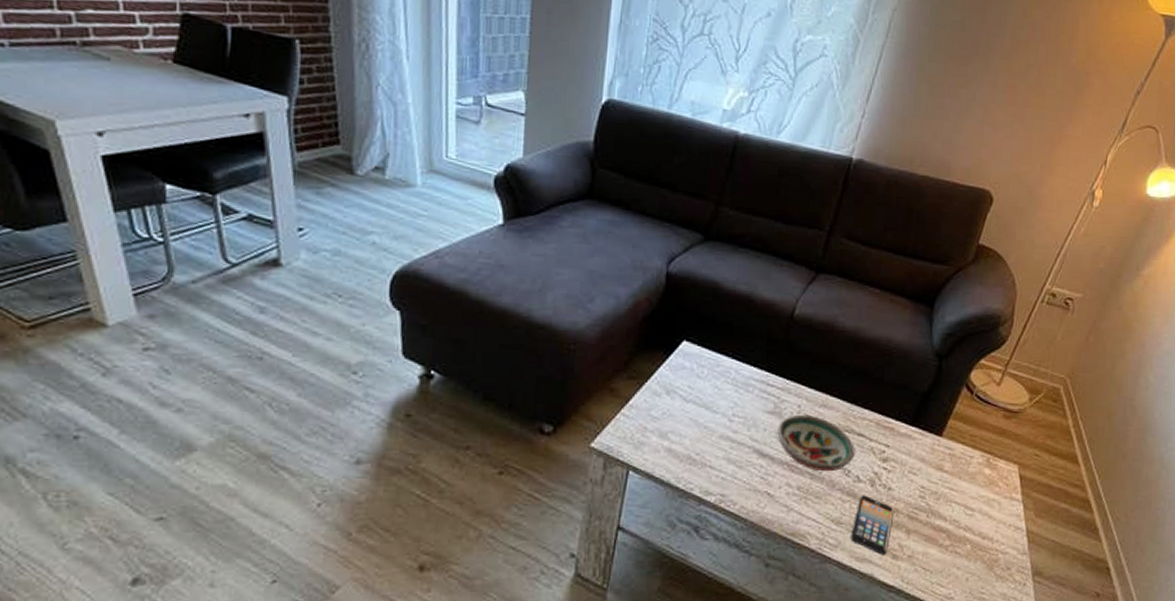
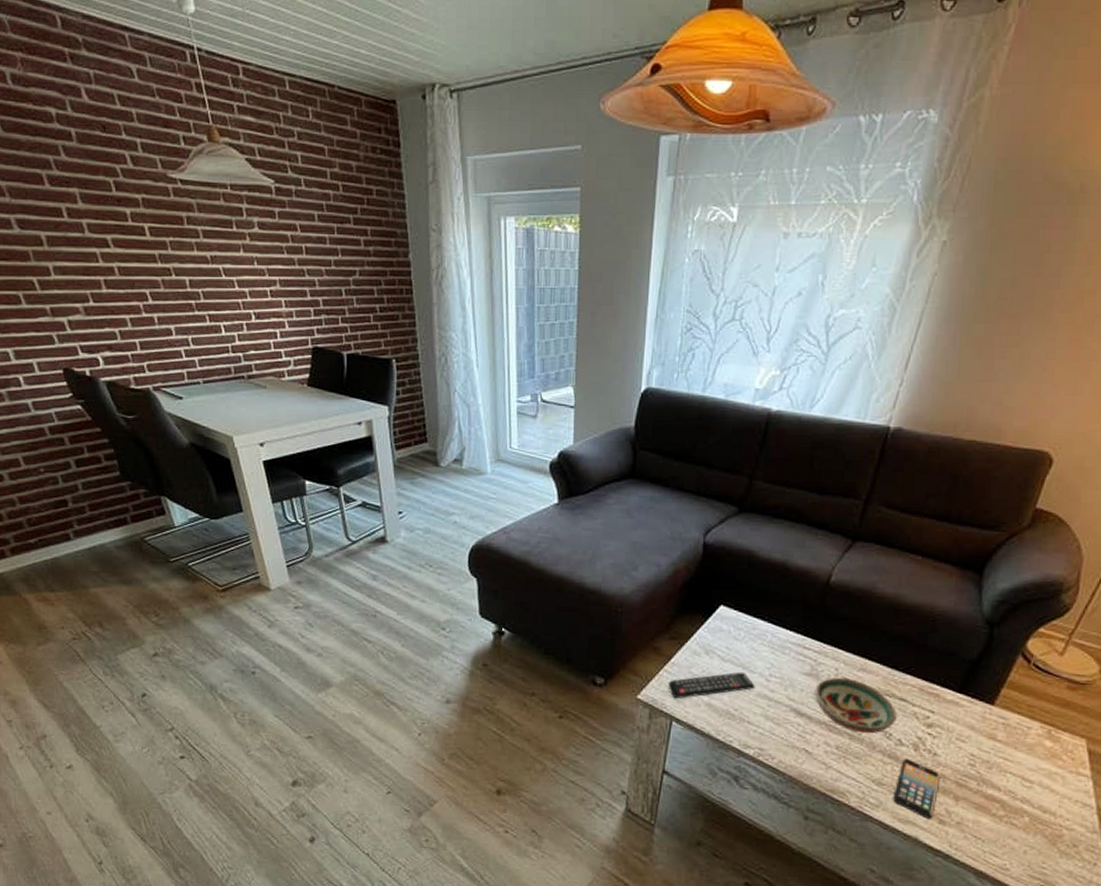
remote control: none [625,412,718,446] -> present [667,671,755,699]

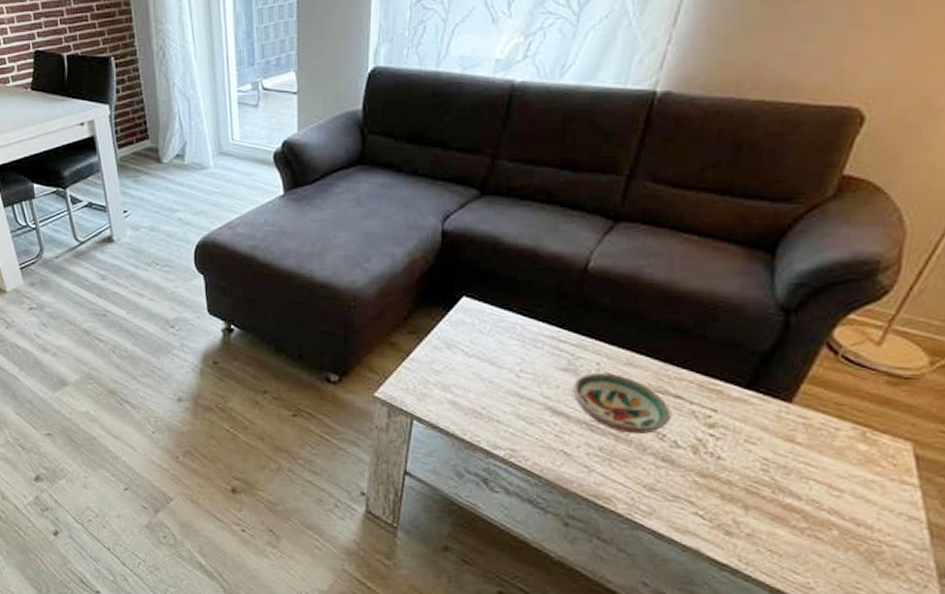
remote control: present [667,671,755,699] -> none [407,367,505,397]
smartphone: present [893,758,941,819] -> none [668,462,726,530]

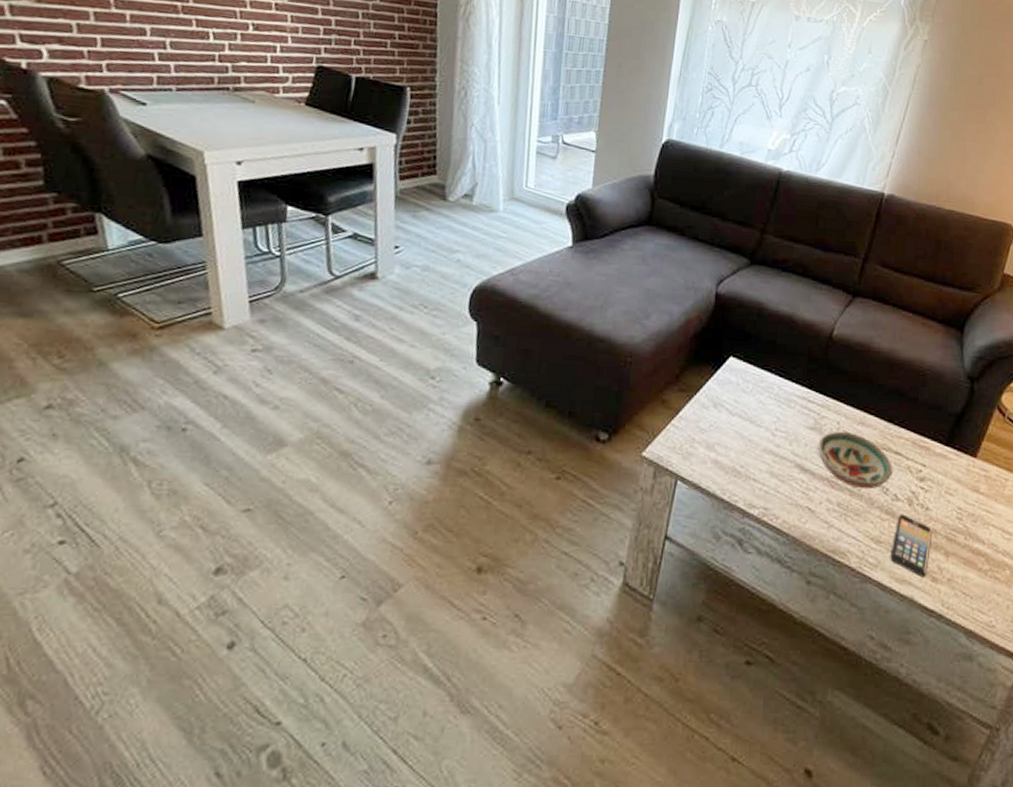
smartphone: none [668,462,726,530] -> present [890,514,933,577]

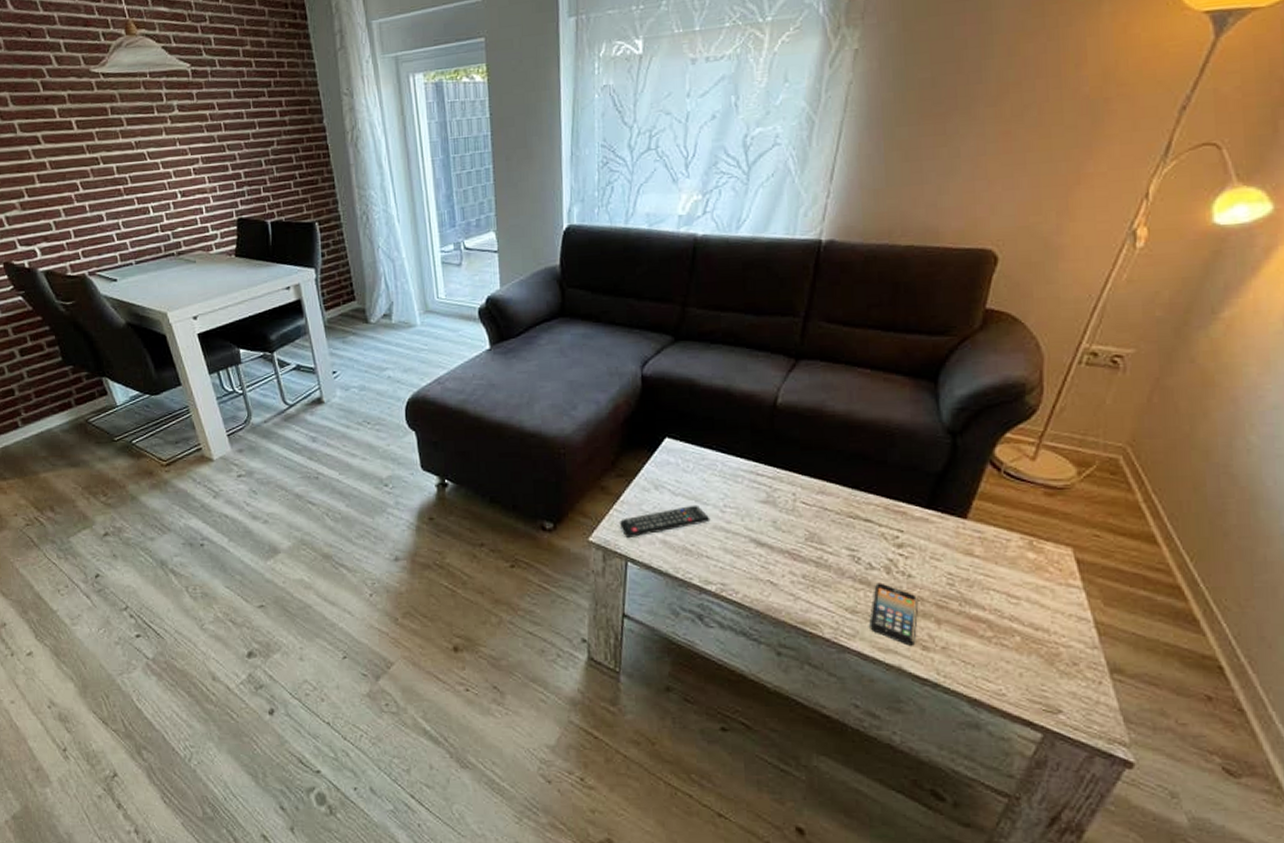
remote control: none [674,426,762,456] -> present [619,504,711,539]
decorative bowl: present [818,431,893,489] -> none [773,502,864,560]

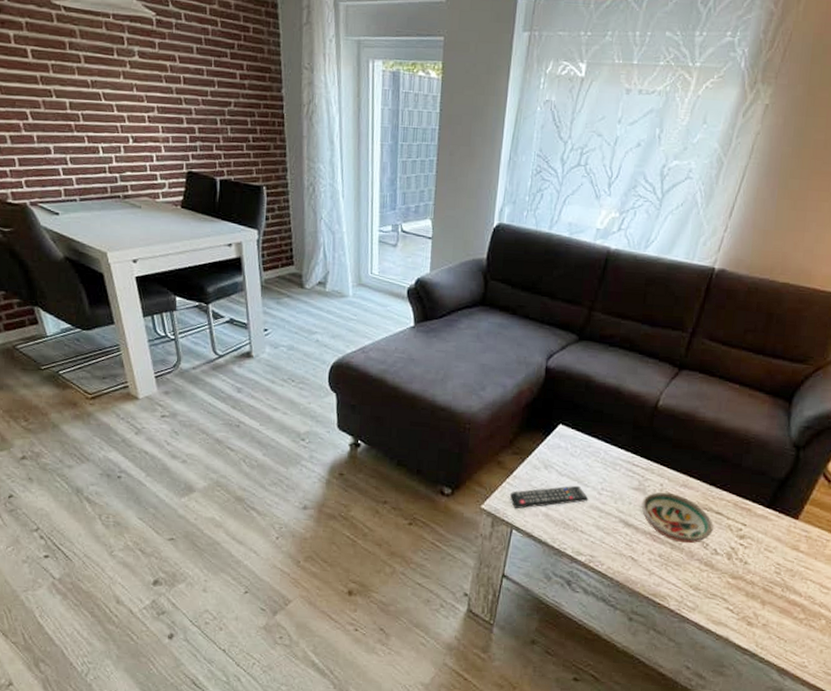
decorative bowl: none [773,502,864,560] -> present [641,492,714,544]
smartphone: present [869,583,919,646] -> none [708,566,750,621]

